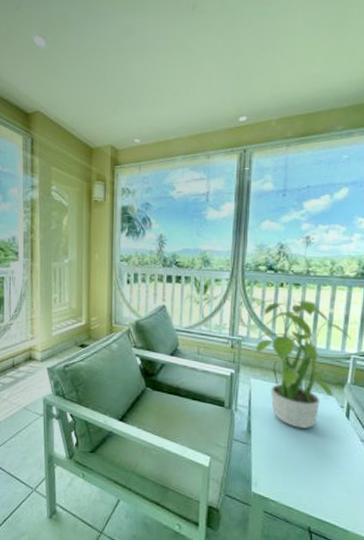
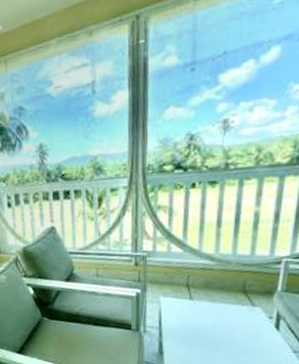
potted plant: present [251,296,351,428] -> none [156,196,282,345]

